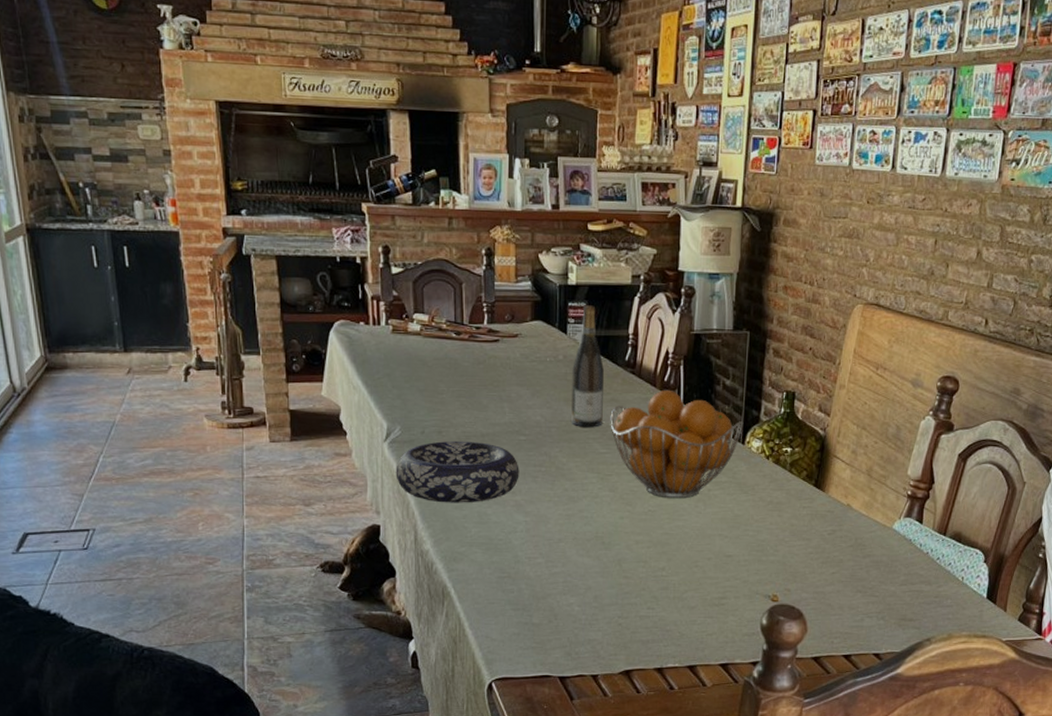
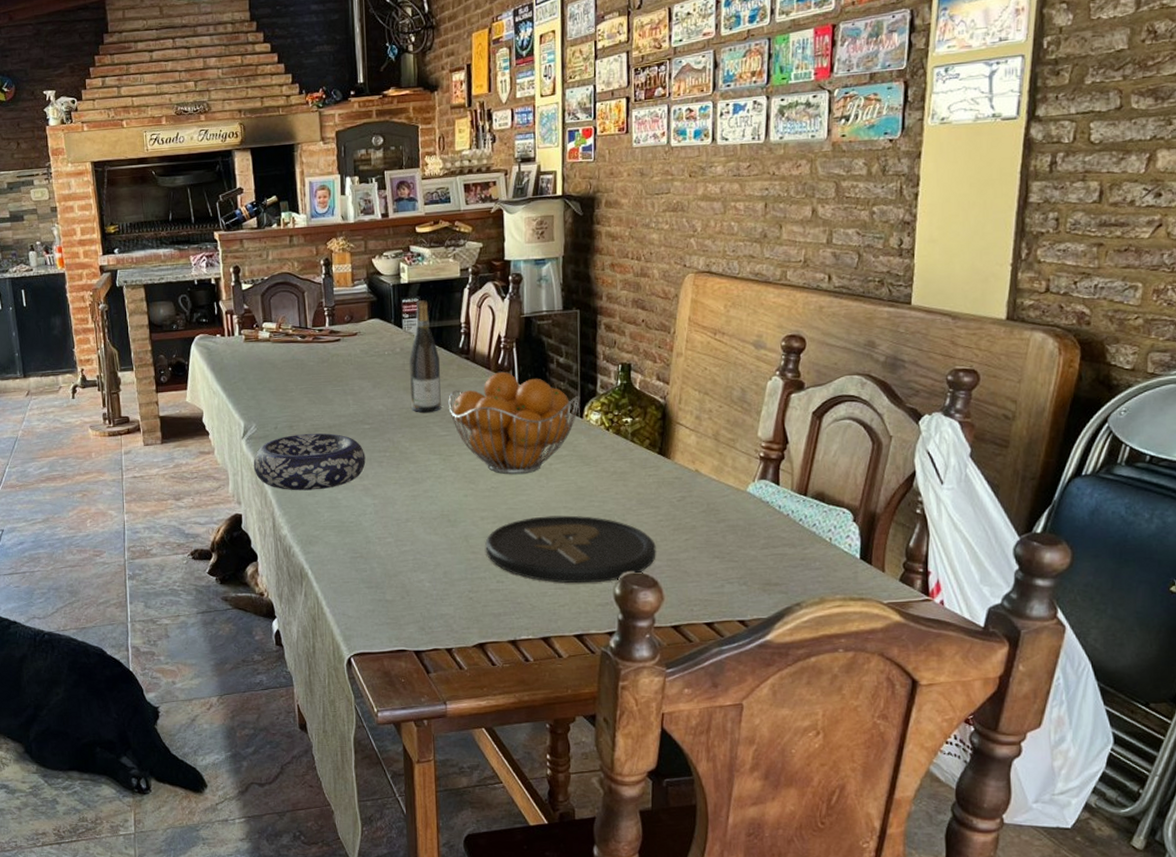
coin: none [638,543,804,613] -> present [485,515,656,584]

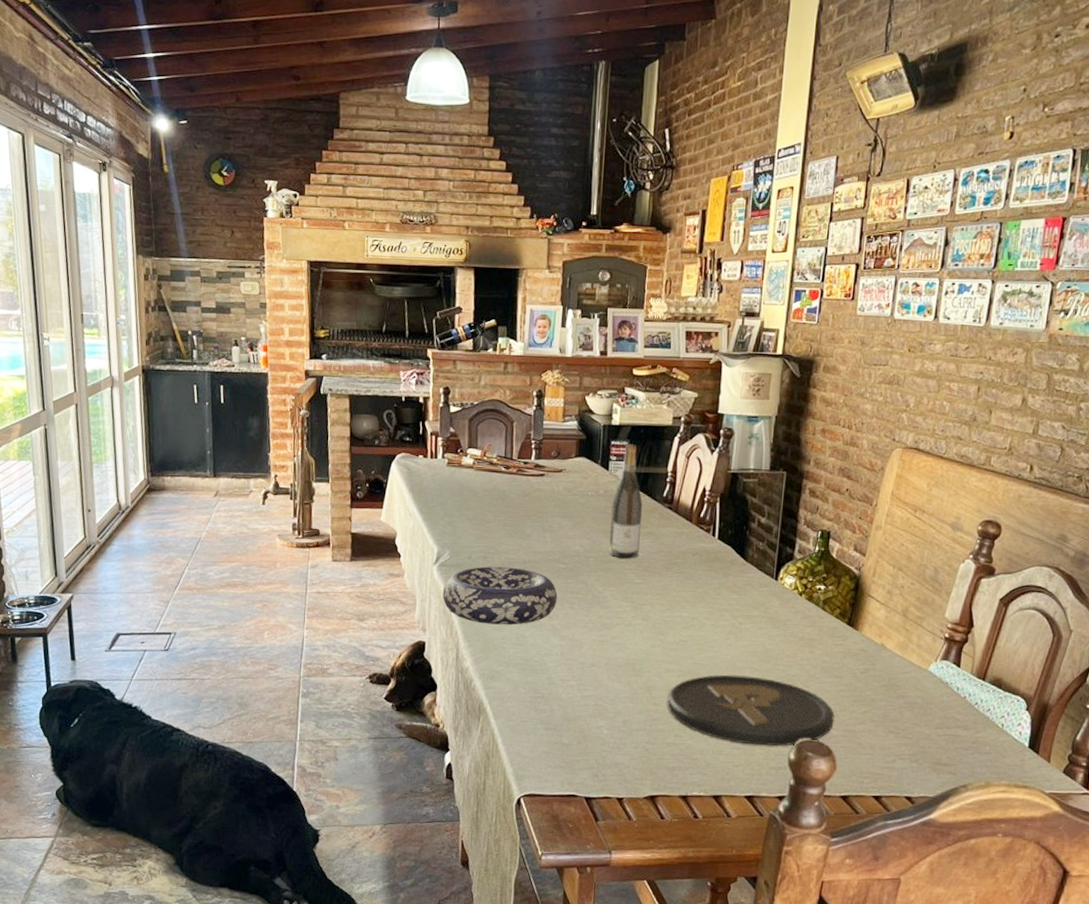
fruit basket: present [448,371,581,474] -> none [646,525,778,630]

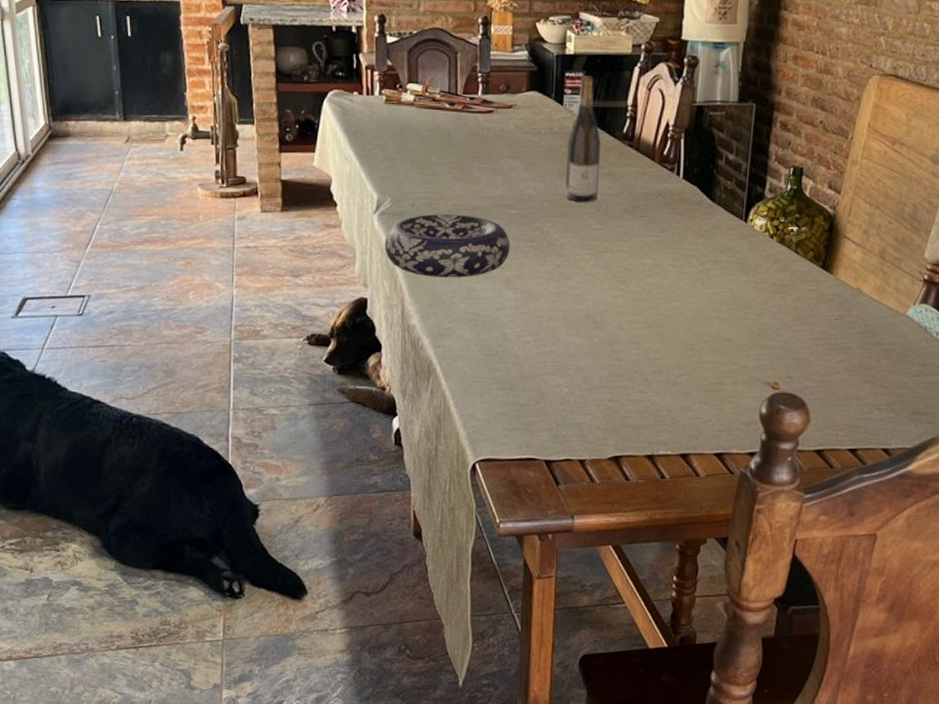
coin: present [667,674,835,746] -> none [630,325,808,400]

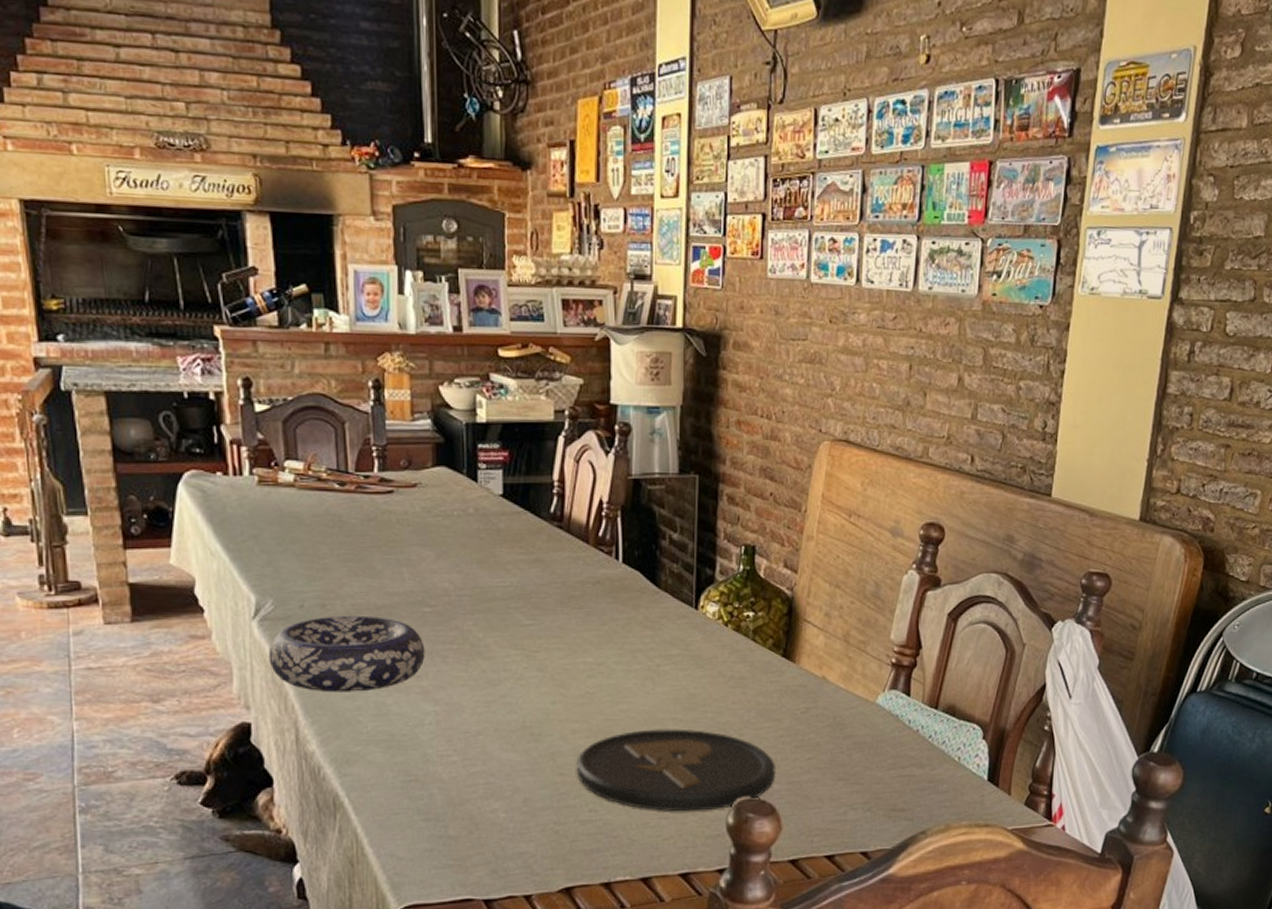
wine bottle: present [565,75,600,202] -> none [486,447,526,594]
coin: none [630,325,808,400] -> present [576,729,775,812]

